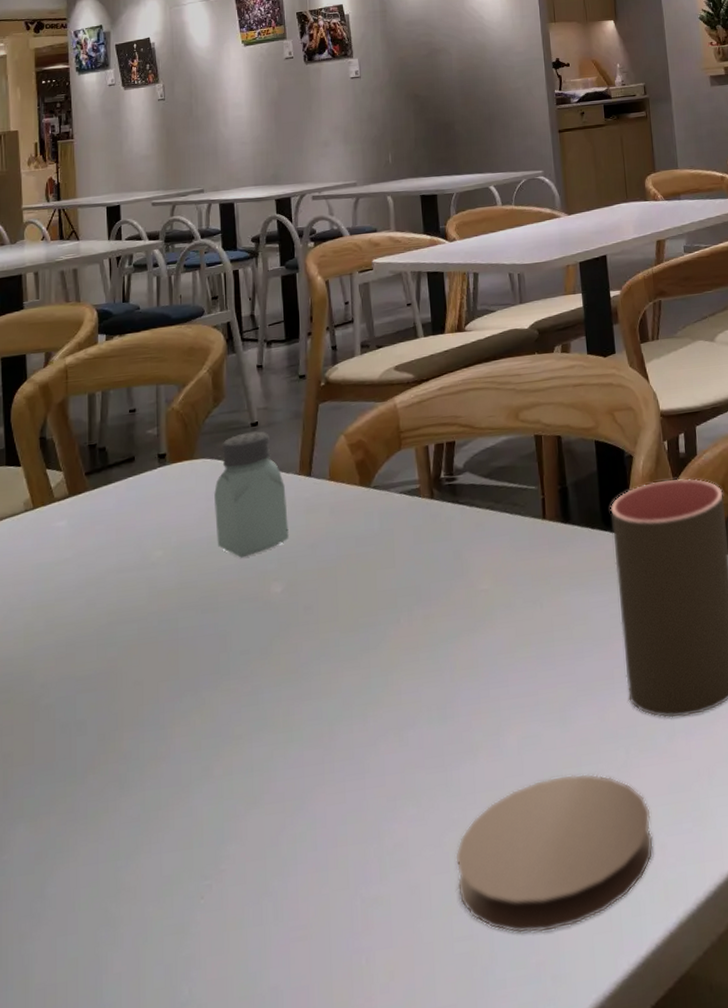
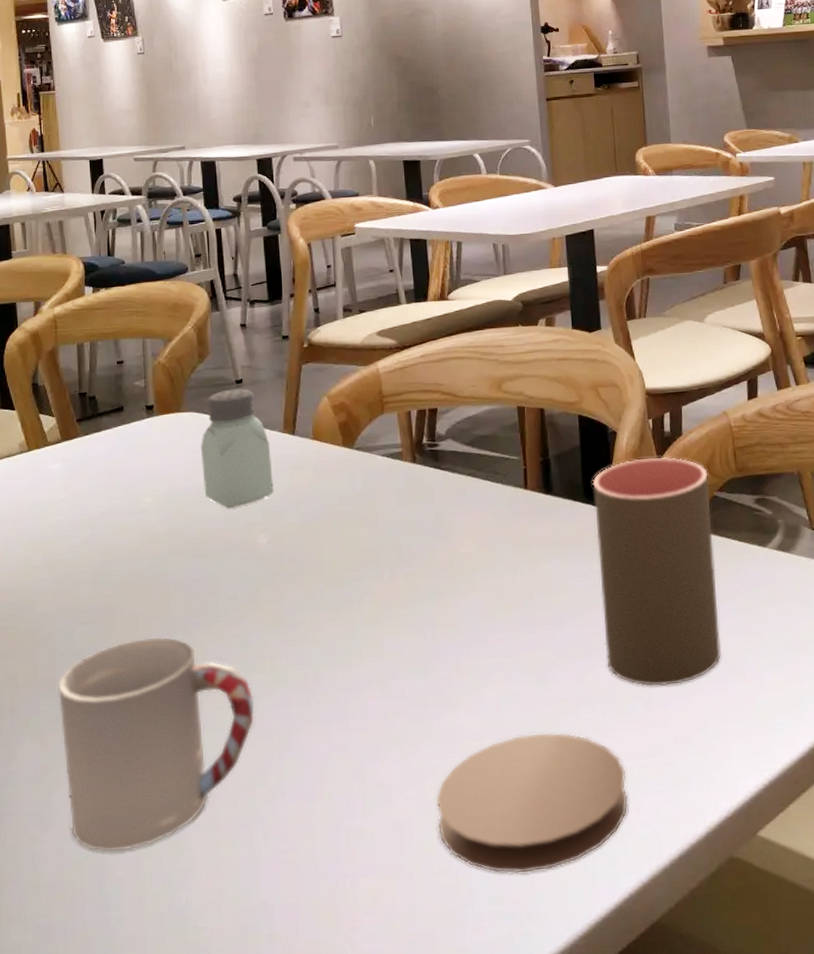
cup: none [57,699,266,946] -> present [58,636,255,852]

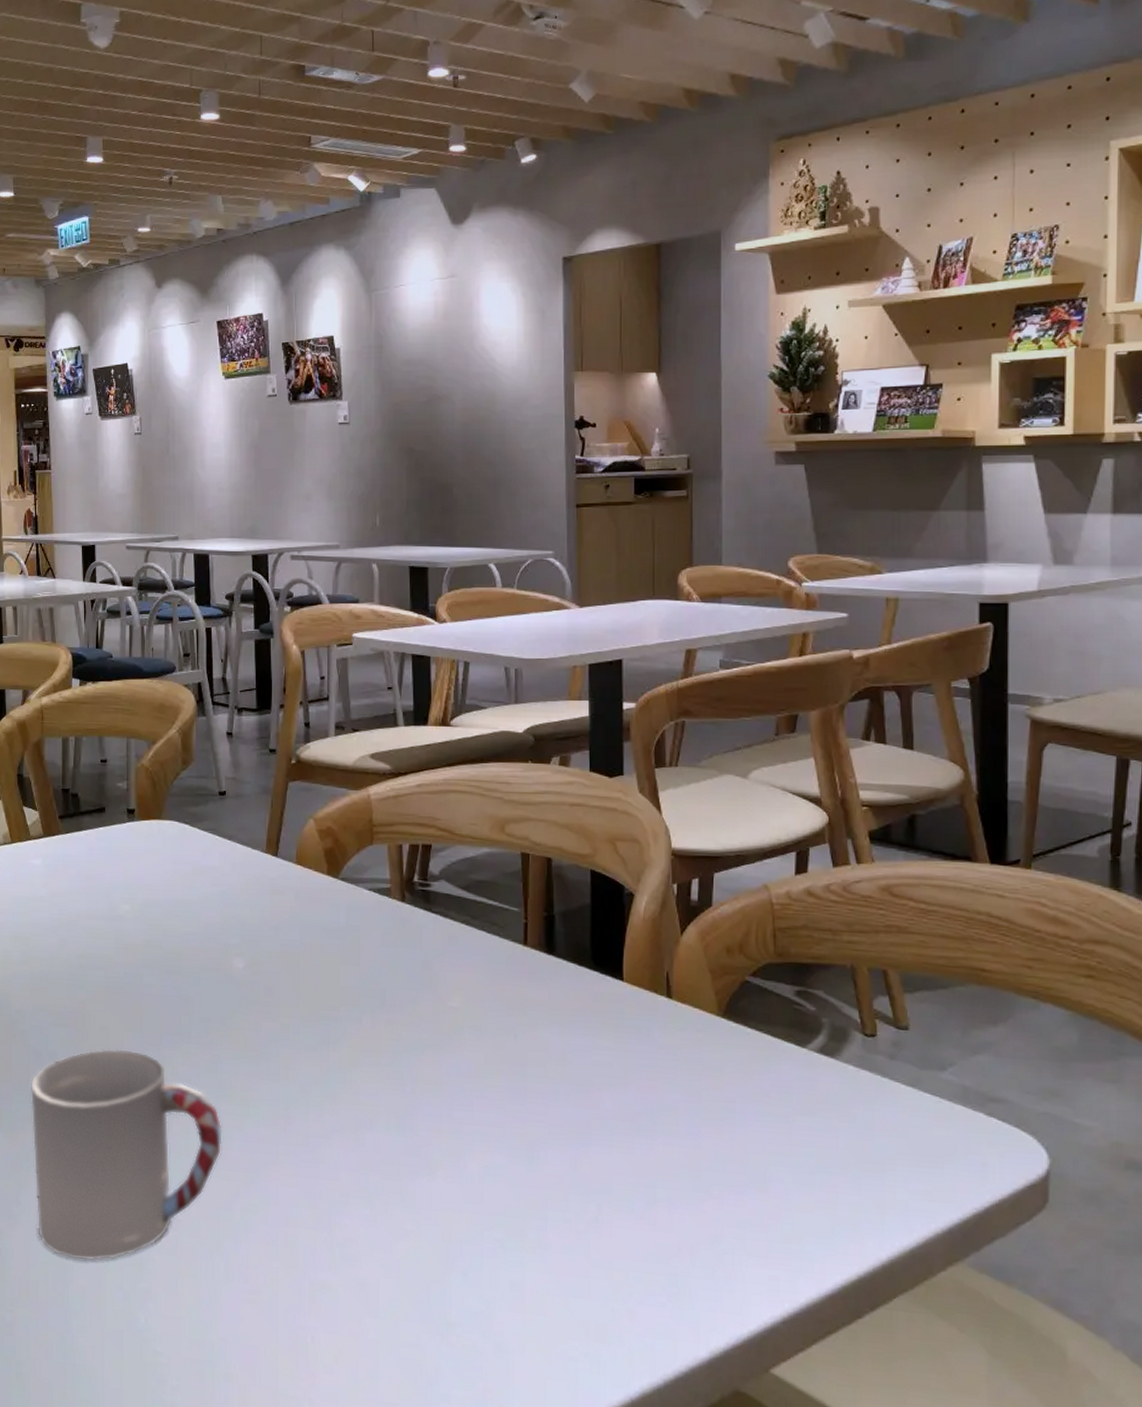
saltshaker: present [201,388,275,509] -> none [180,801,254,927]
coaster: present [436,732,629,874] -> none [406,1213,621,1364]
cup: present [592,457,722,686] -> none [602,927,742,1188]

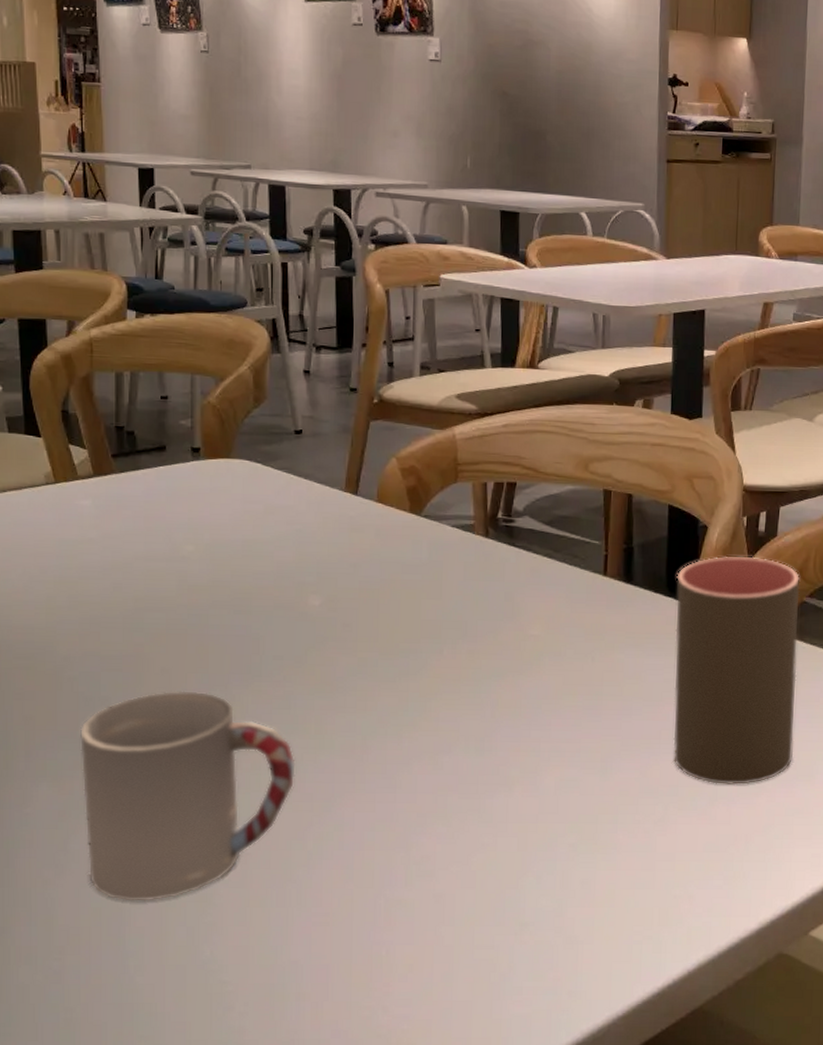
cup: none [602,927,742,1188] -> present [673,556,800,785]

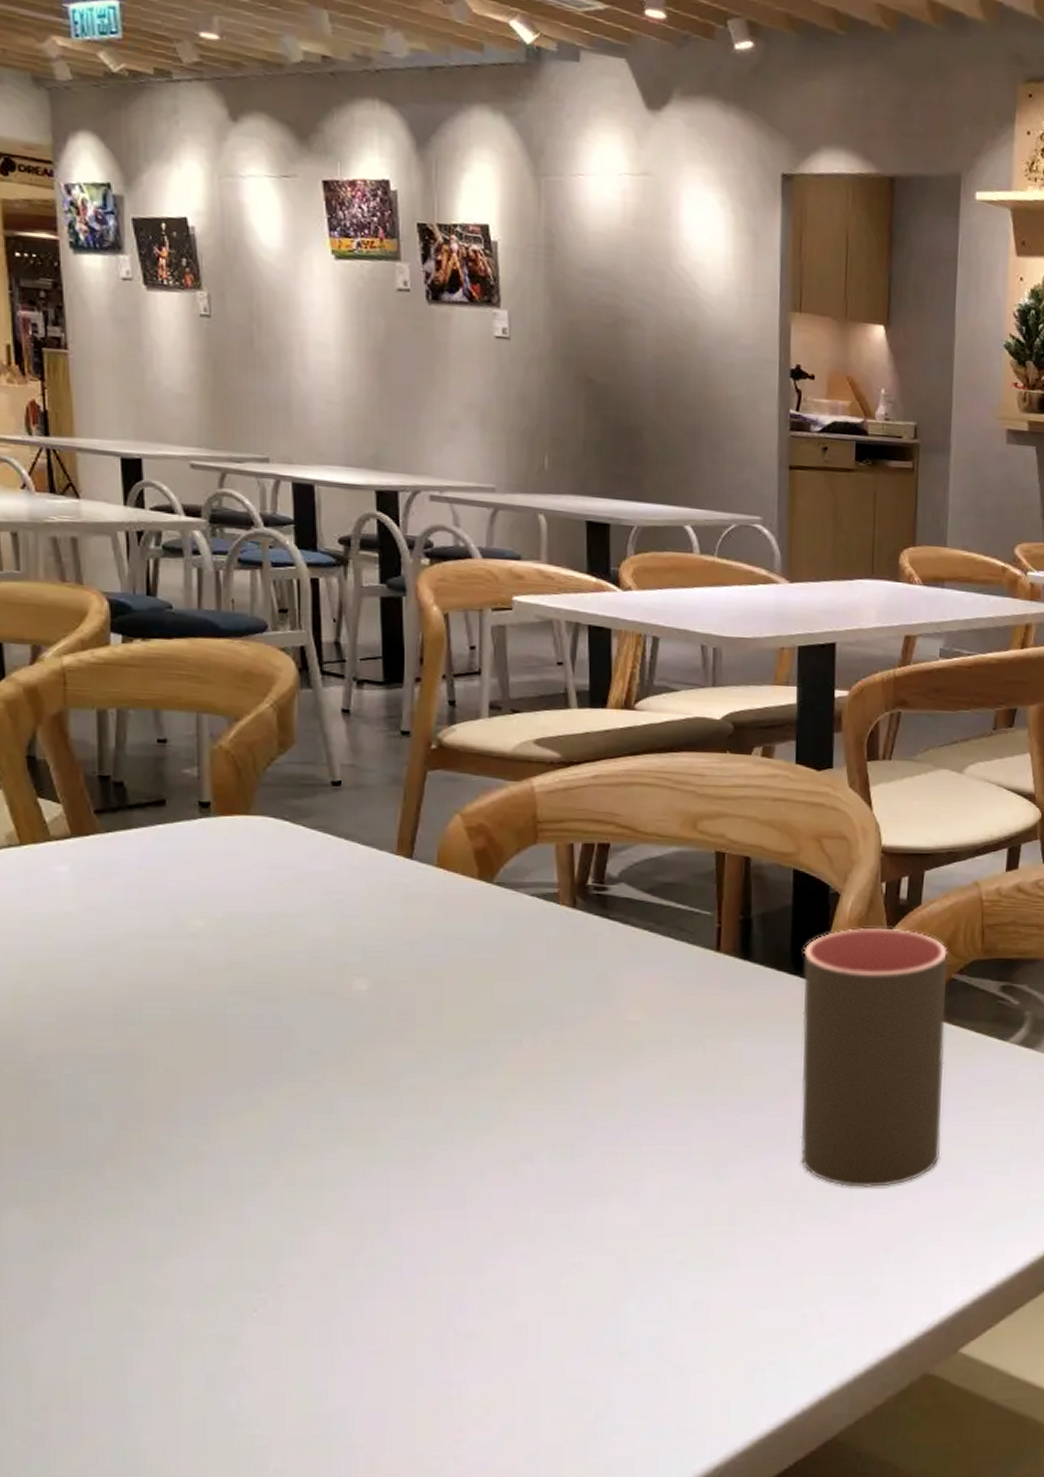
cup: present [80,691,296,901] -> none [62,1094,340,1347]

